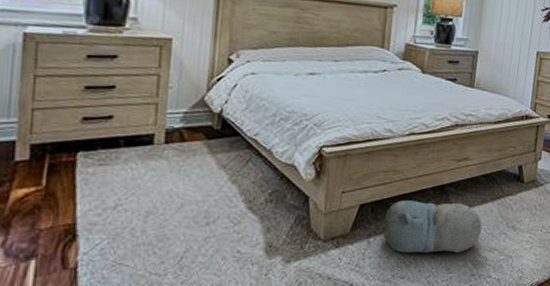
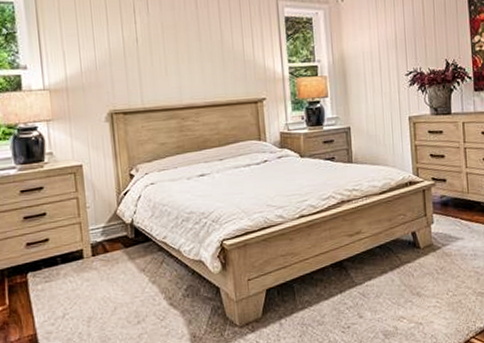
plush toy: present [383,200,483,253] -> none [291,276,387,331]

